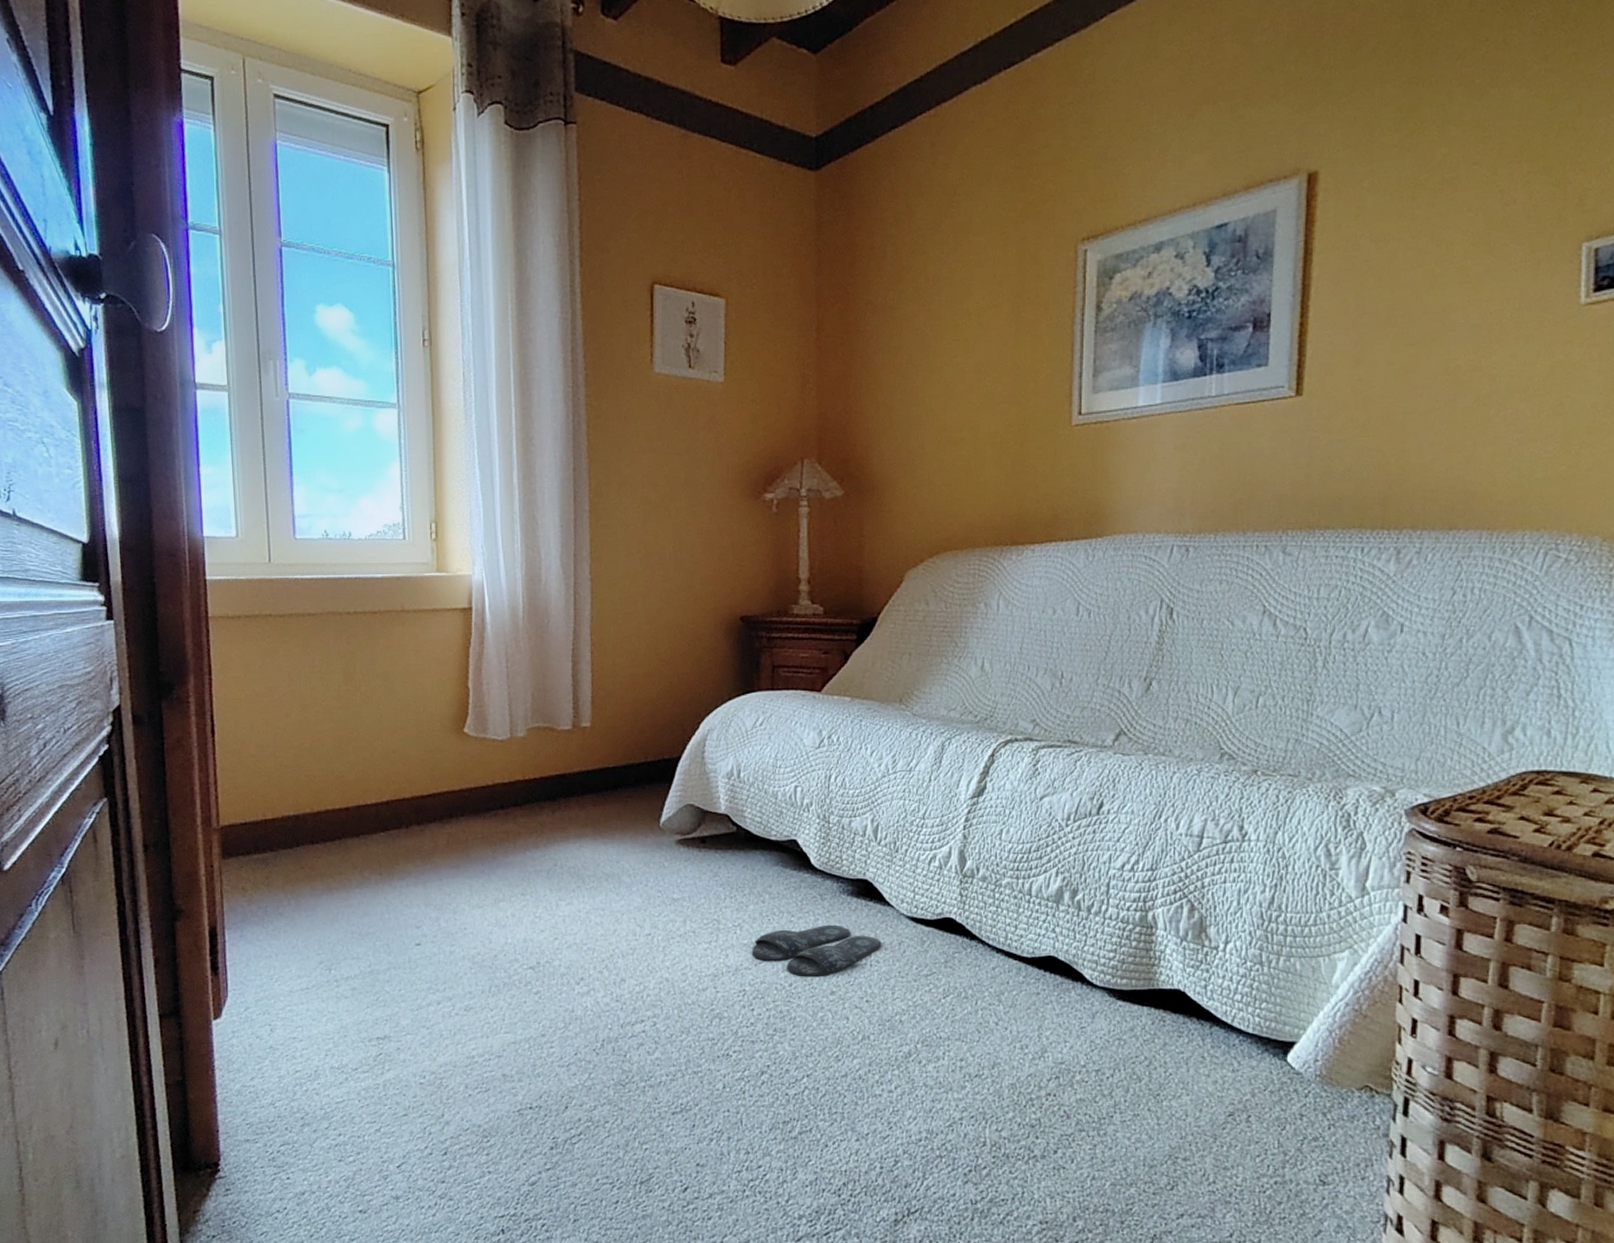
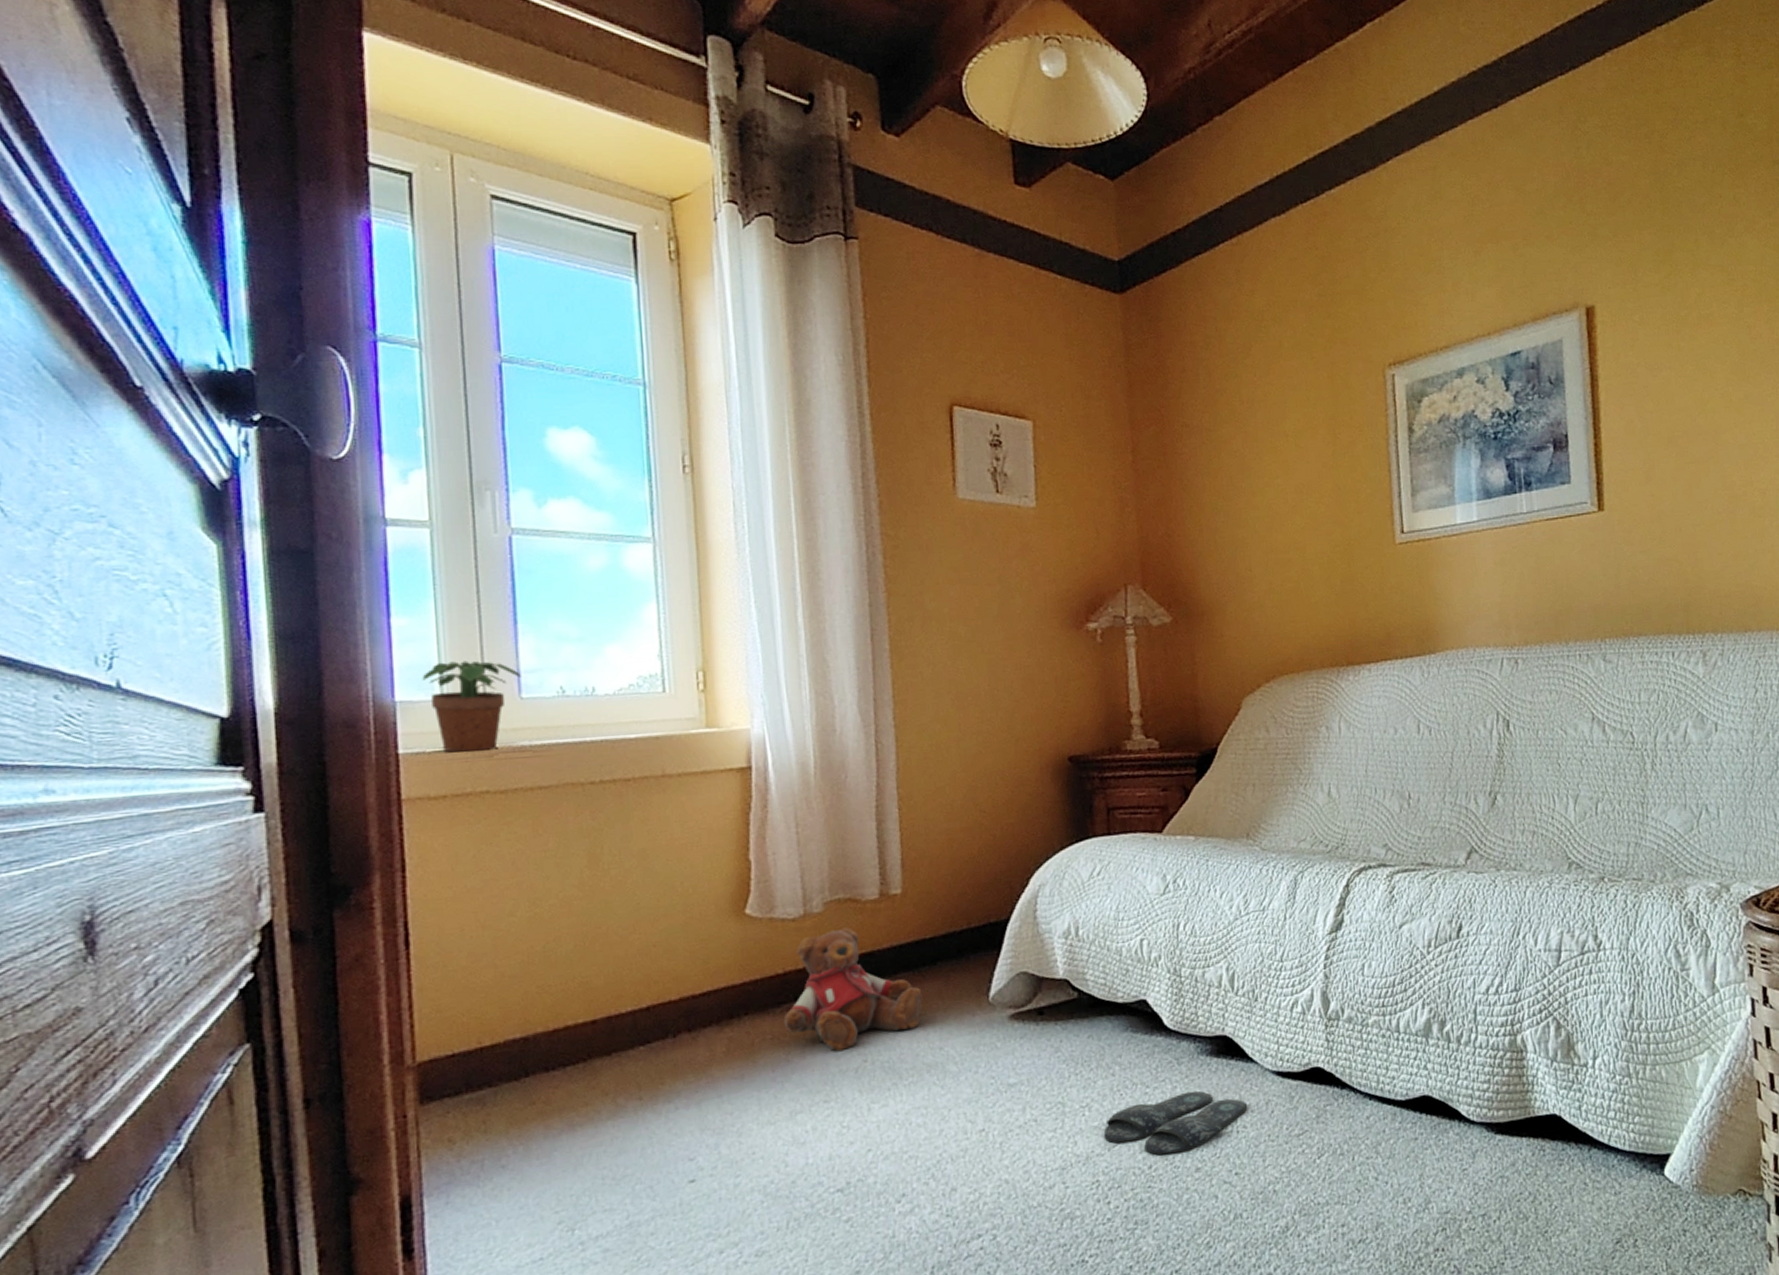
potted plant: none [222,505,295,582] -> present [422,660,521,753]
teddy bear: none [491,752,604,854] -> present [783,927,923,1051]

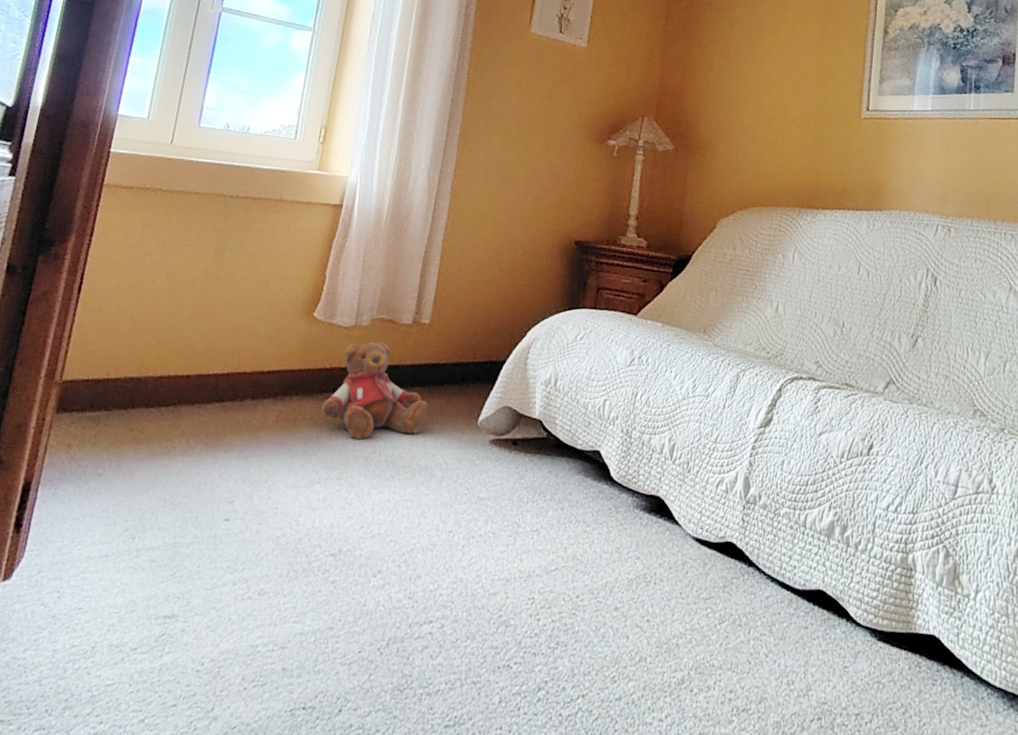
potted plant: present [422,660,521,753] -> none [139,92,203,161]
slippers: present [1103,1090,1248,1156] -> none [545,538,667,590]

